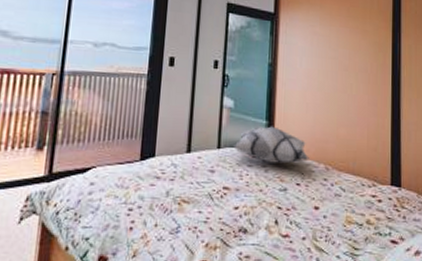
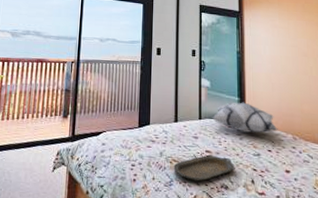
serving tray: none [182,192,257,226] -> present [173,154,235,182]

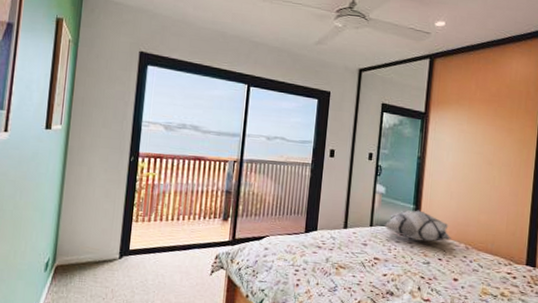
serving tray: present [173,154,235,182] -> none [339,262,403,288]

